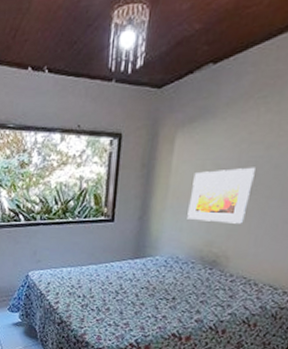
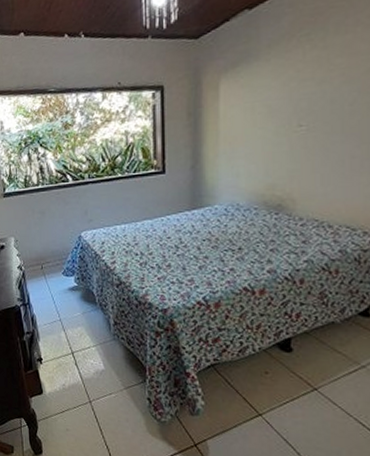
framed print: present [187,167,255,224] -> none [243,104,309,165]

